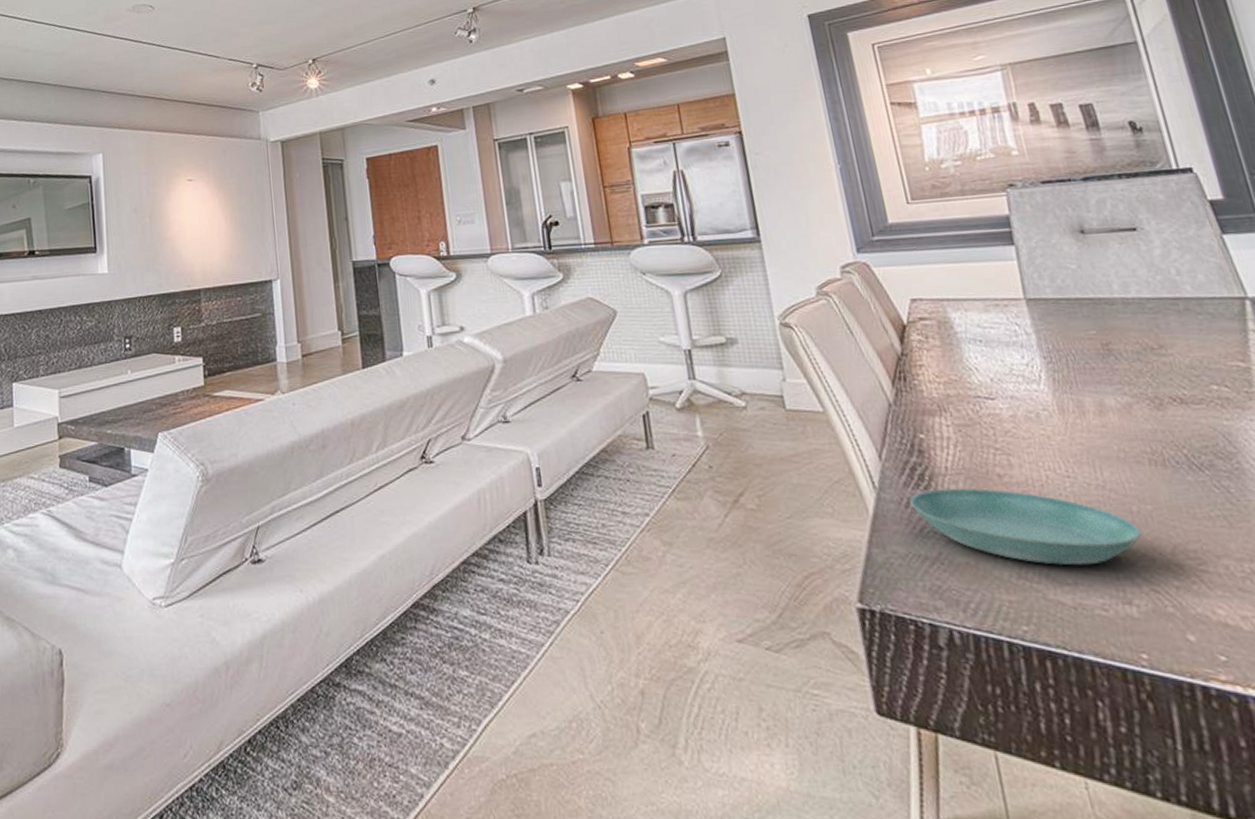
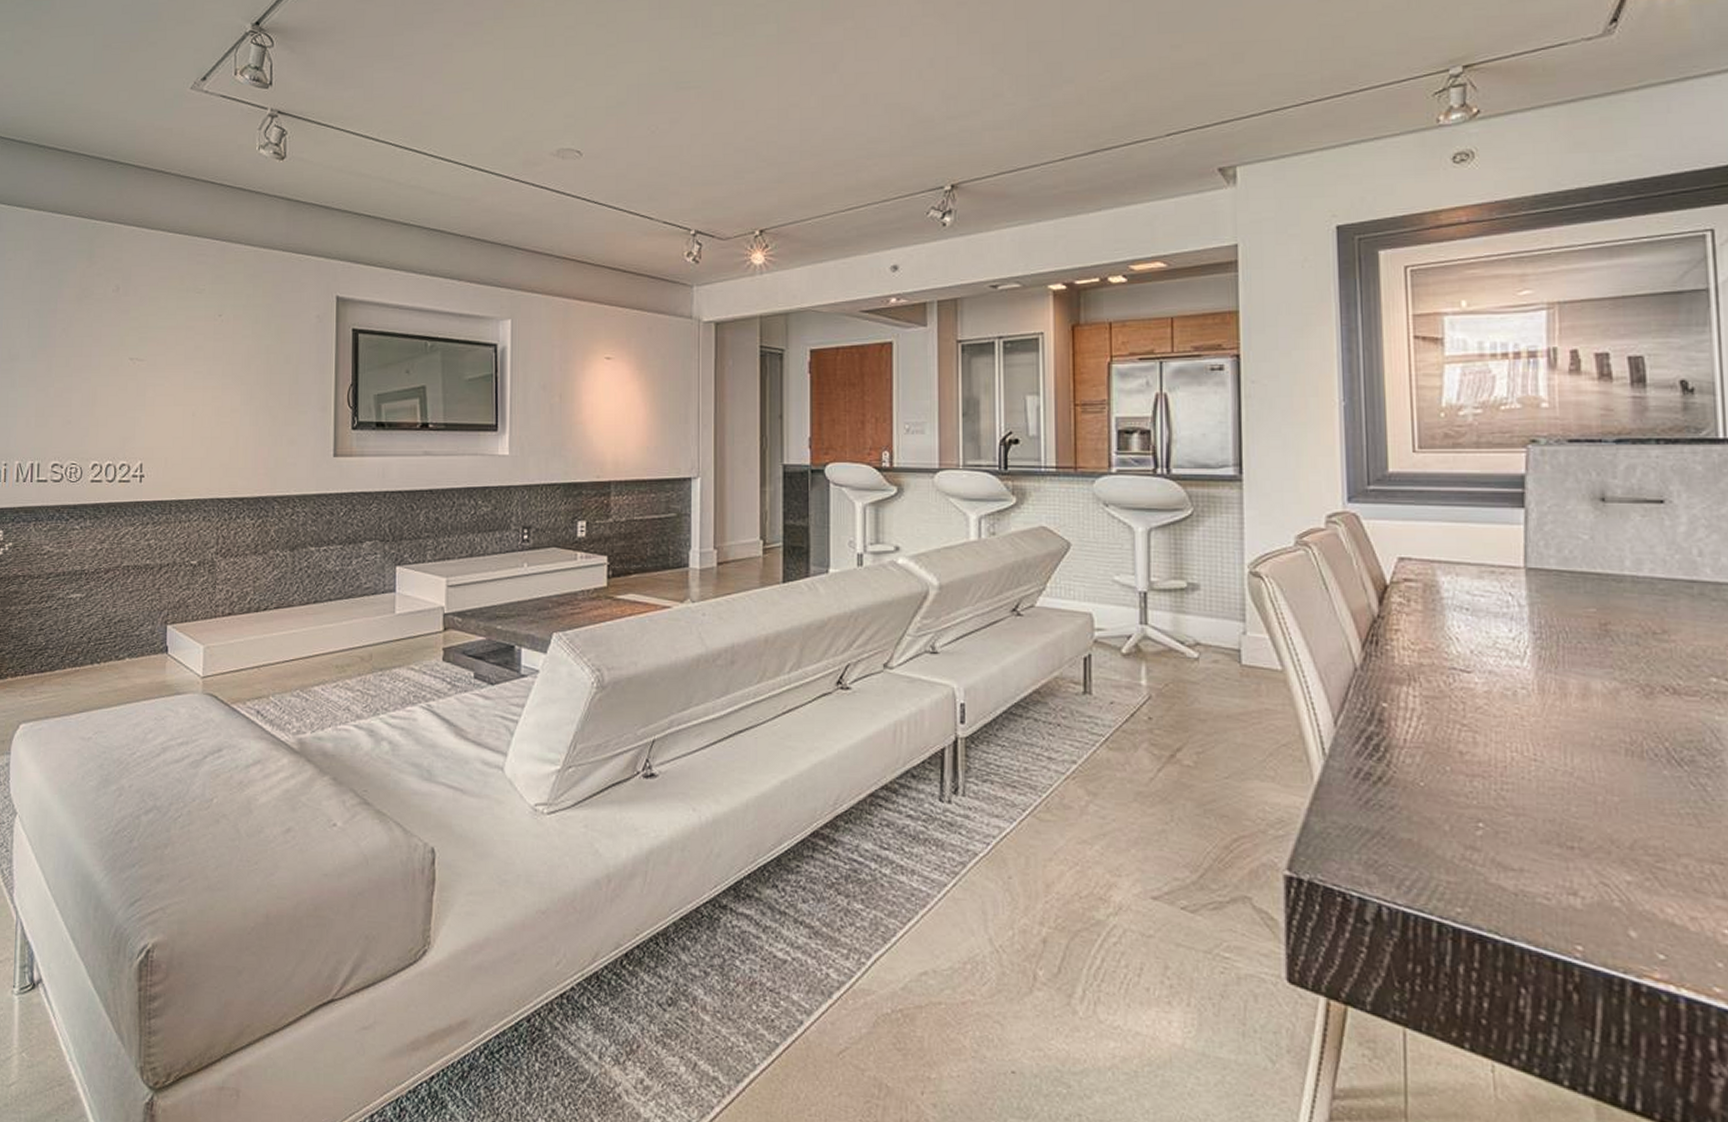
saucer: present [909,488,1142,566] -> none [1358,761,1602,853]

